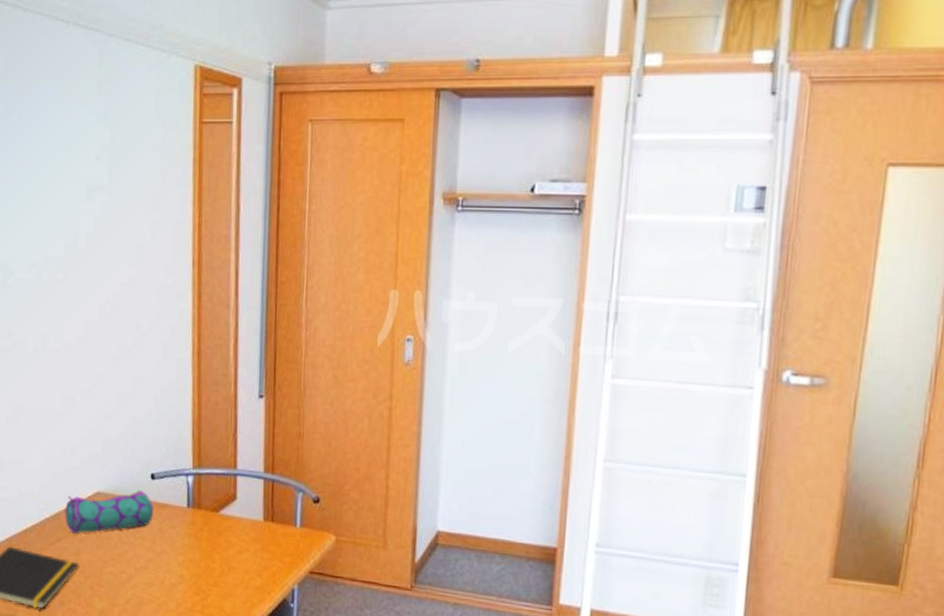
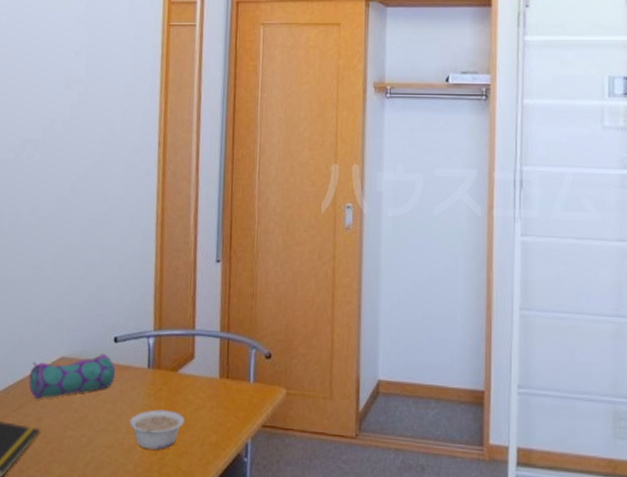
legume: none [169,550,227,591] -> present [128,409,184,450]

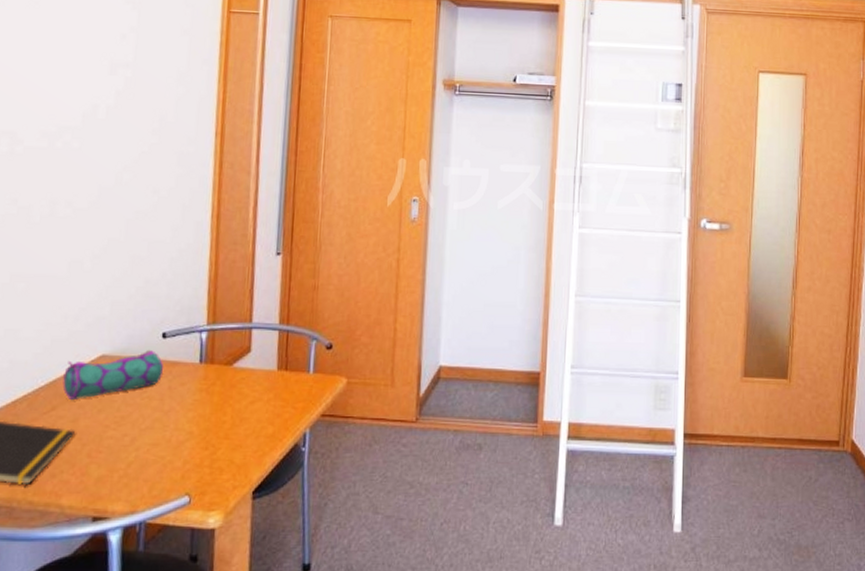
legume: present [128,409,184,450] -> none [177,404,239,445]

